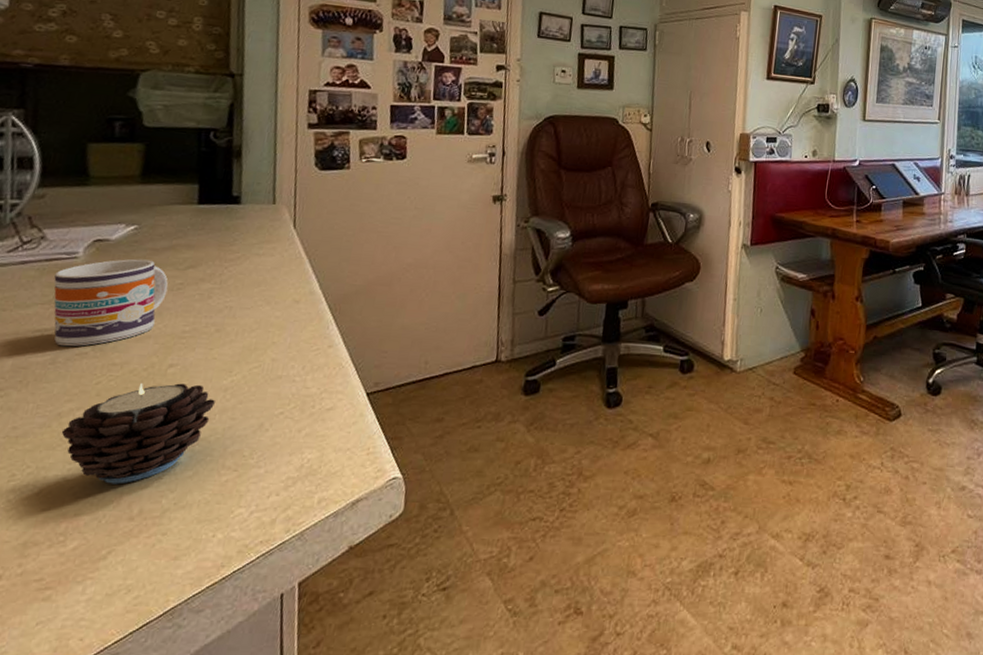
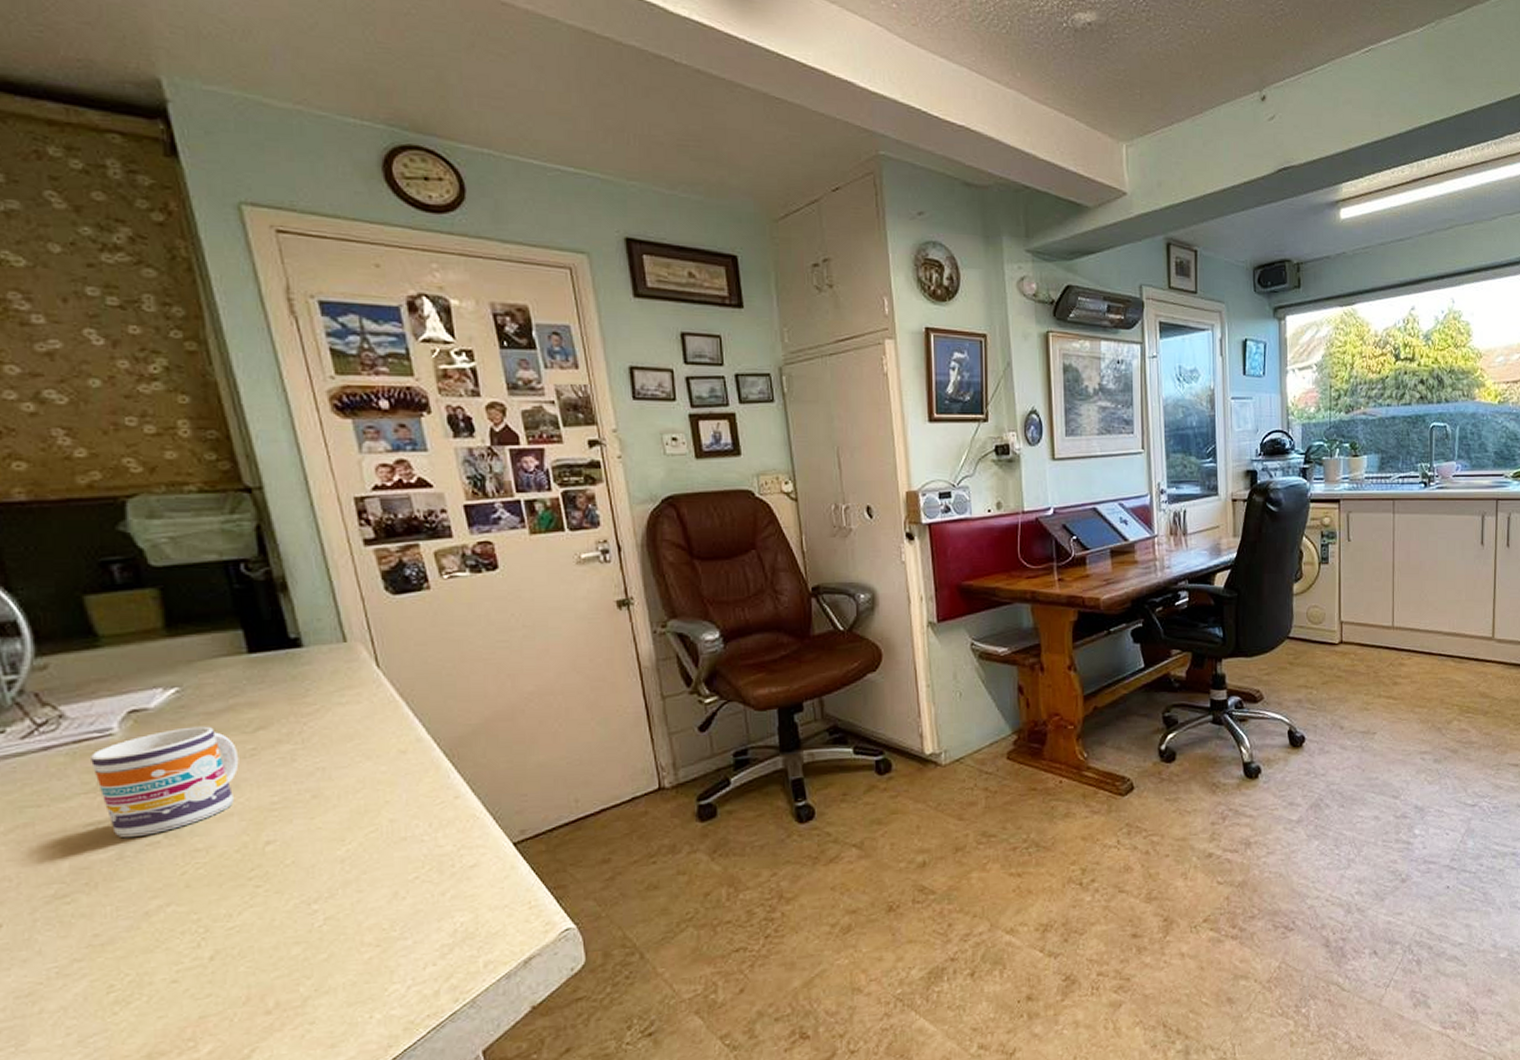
candle: present [61,382,215,484] -> none [155,859,333,980]

